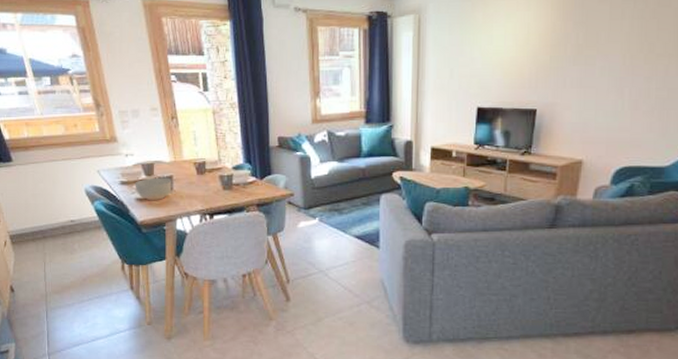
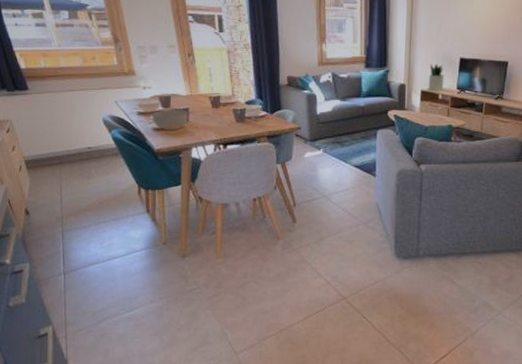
planter: none [438,116,460,148] -> present [427,64,445,92]

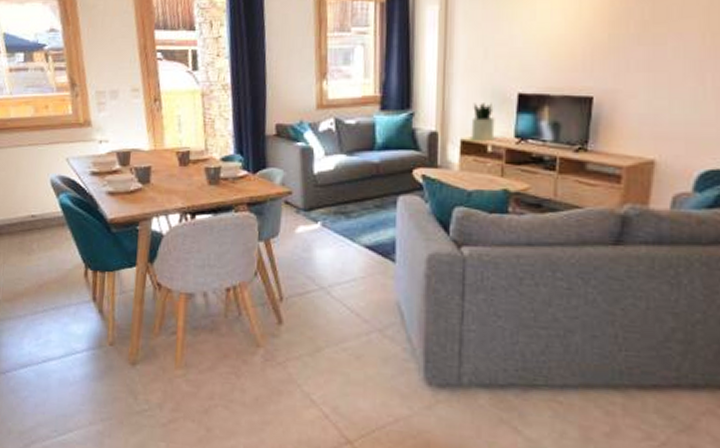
bowl: present [152,109,188,131] -> none [107,168,150,196]

